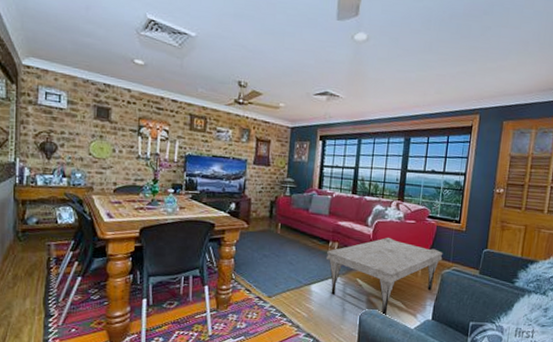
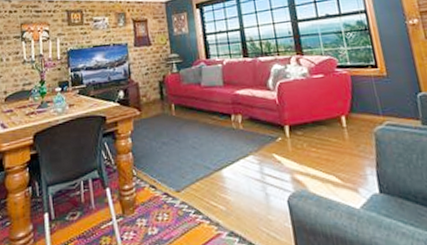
coffee table: present [327,238,443,315] -> none [231,99,370,195]

